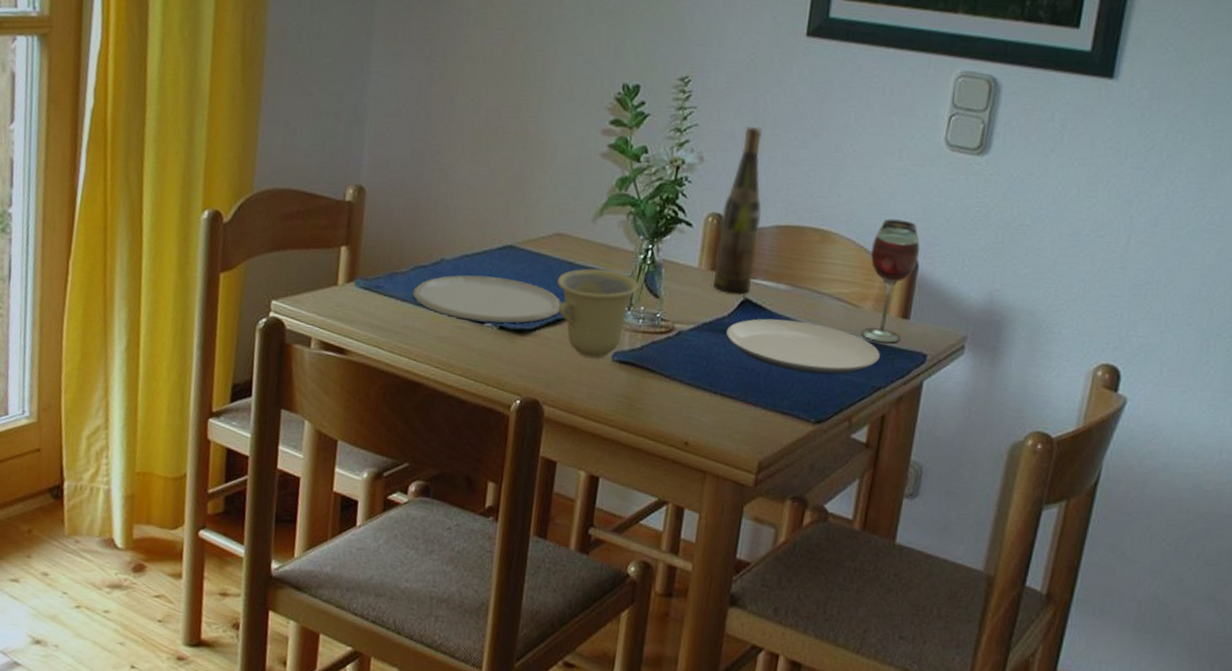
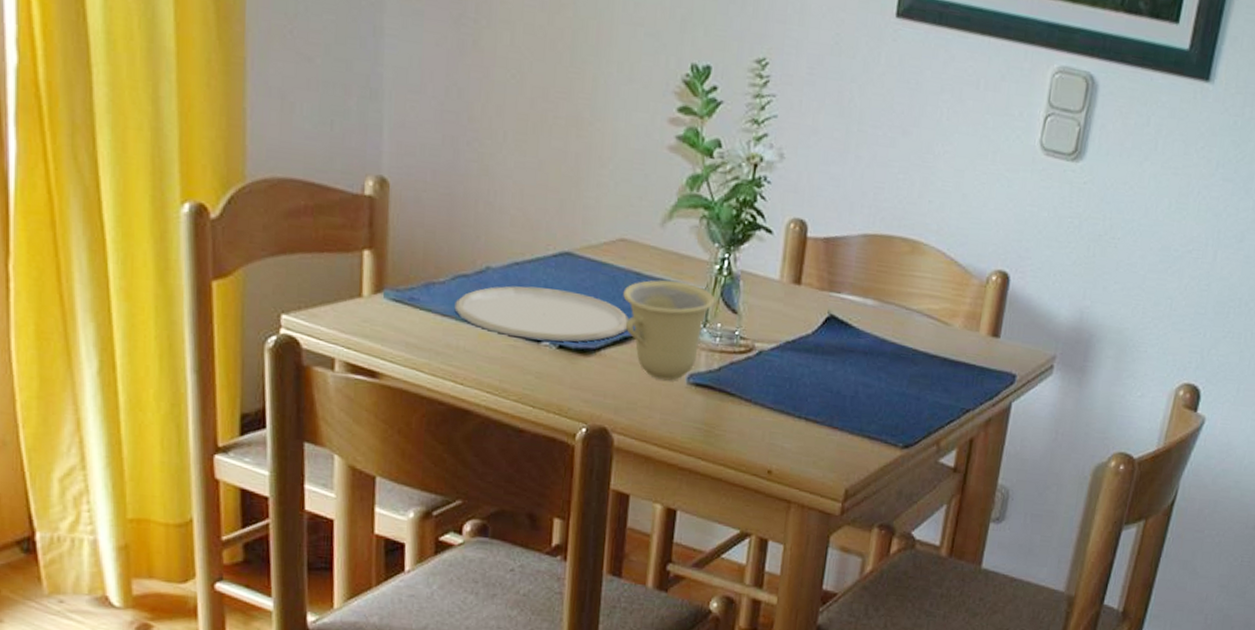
wine bottle: present [712,126,763,295] -> none [795,120,849,311]
plate: present [726,318,880,375] -> none [810,336,970,397]
wineglass: present [862,219,920,343] -> none [951,229,1012,363]

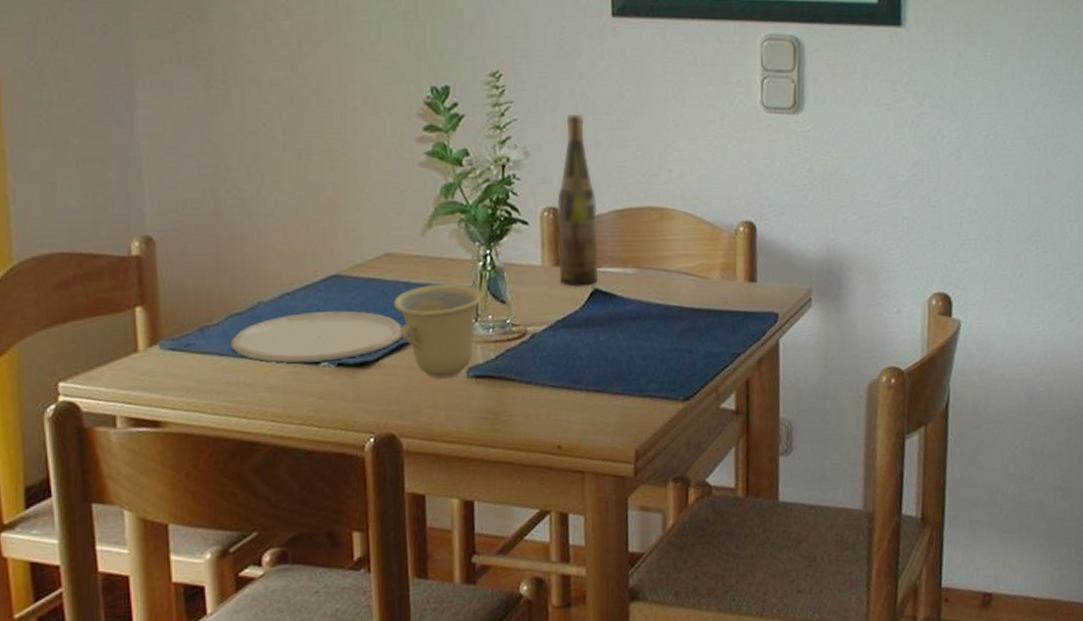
wine bottle: none [795,120,849,311] -> present [556,113,599,286]

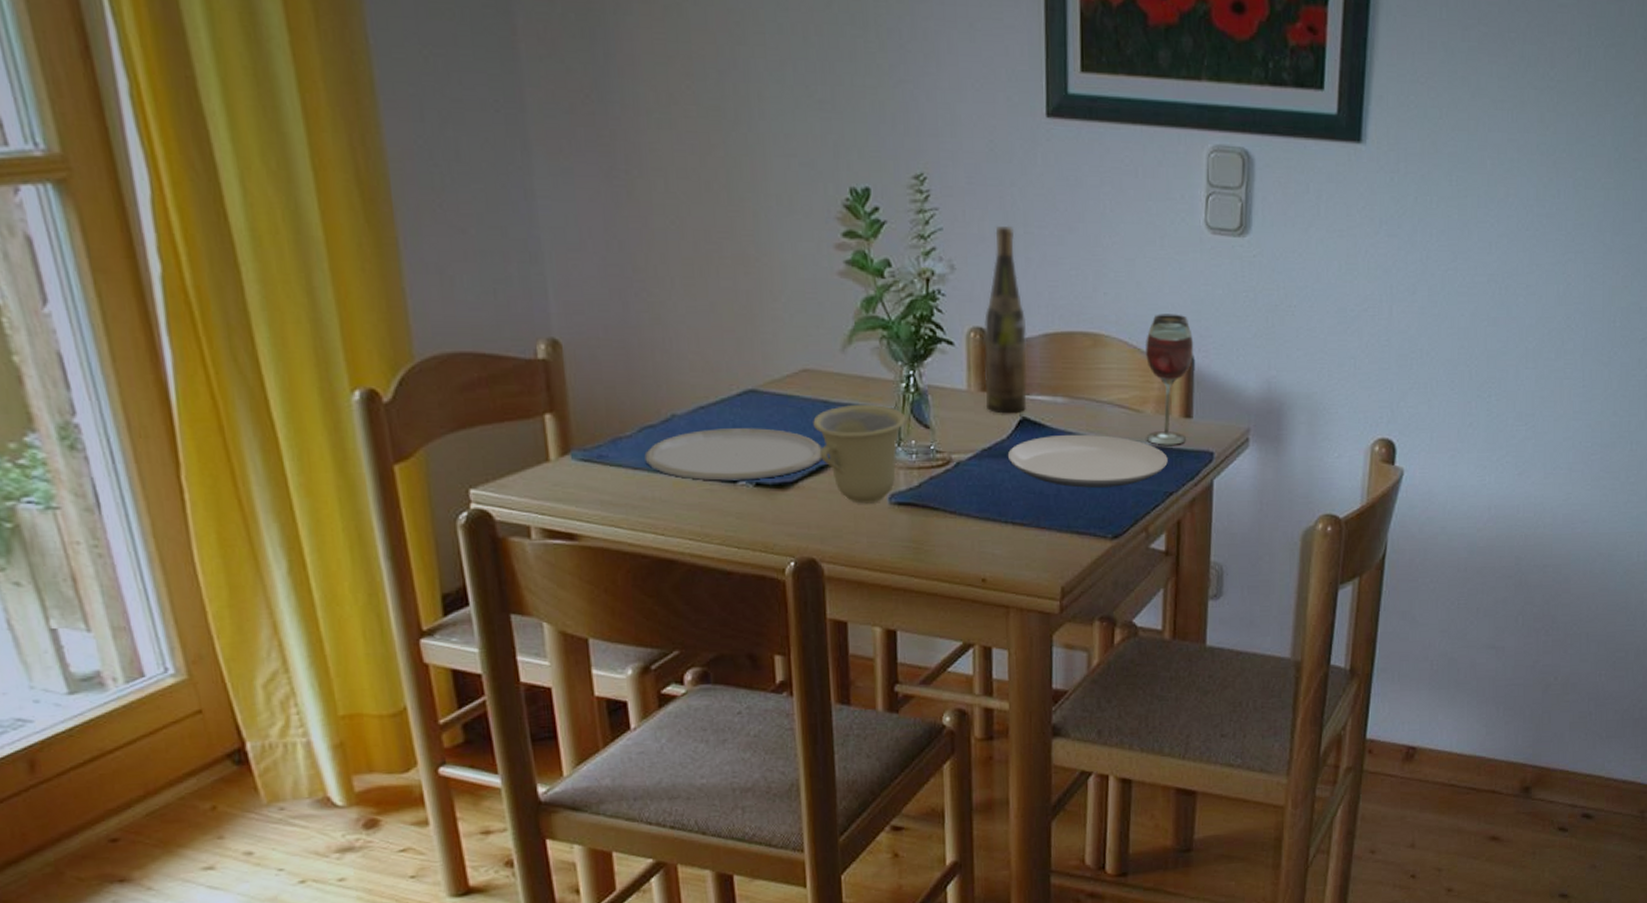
plate: none [580,301,735,353] -> present [1007,434,1168,488]
wineglass: none [709,186,756,309] -> present [1144,314,1194,445]

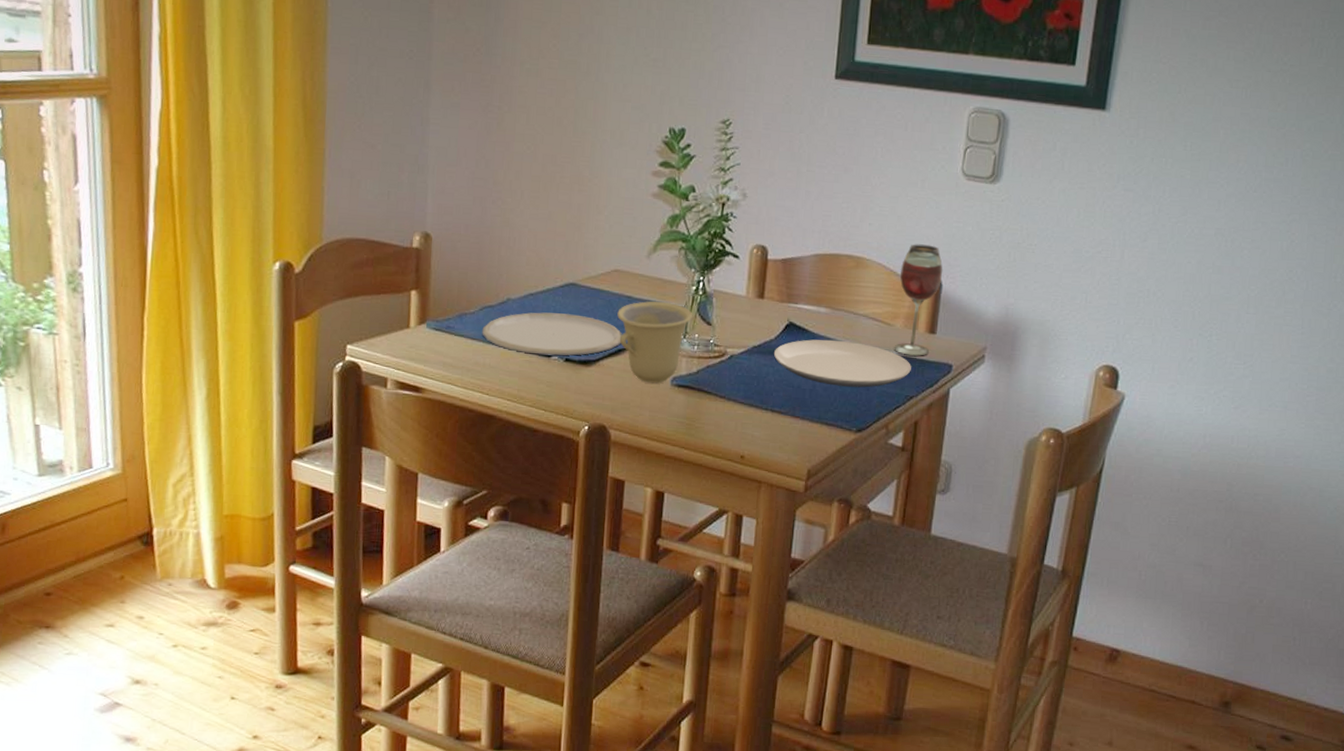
wine bottle: present [983,225,1027,414] -> none [759,164,802,319]

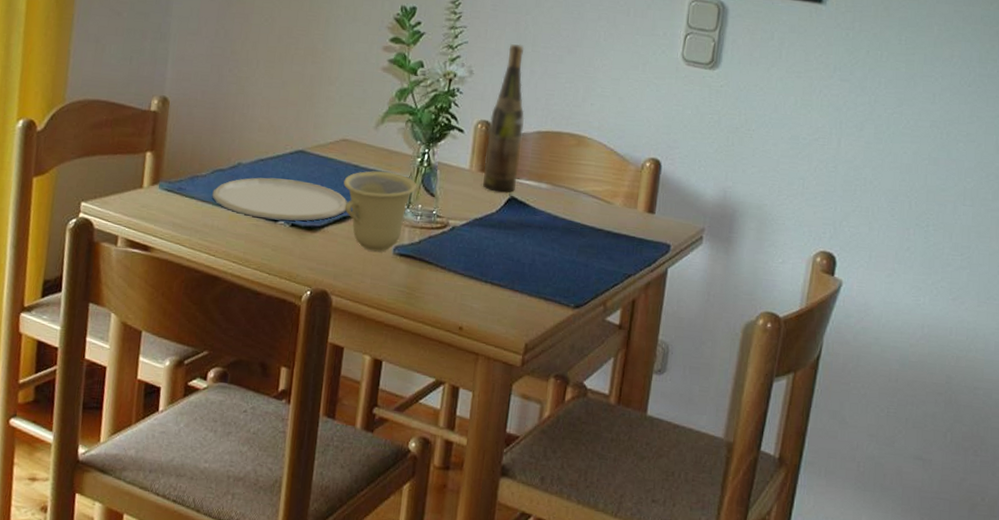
wine bottle: none [759,164,802,319] -> present [482,44,525,193]
plate: present [773,339,911,388] -> none [494,214,630,264]
wineglass: present [895,244,943,356] -> none [614,125,663,235]

